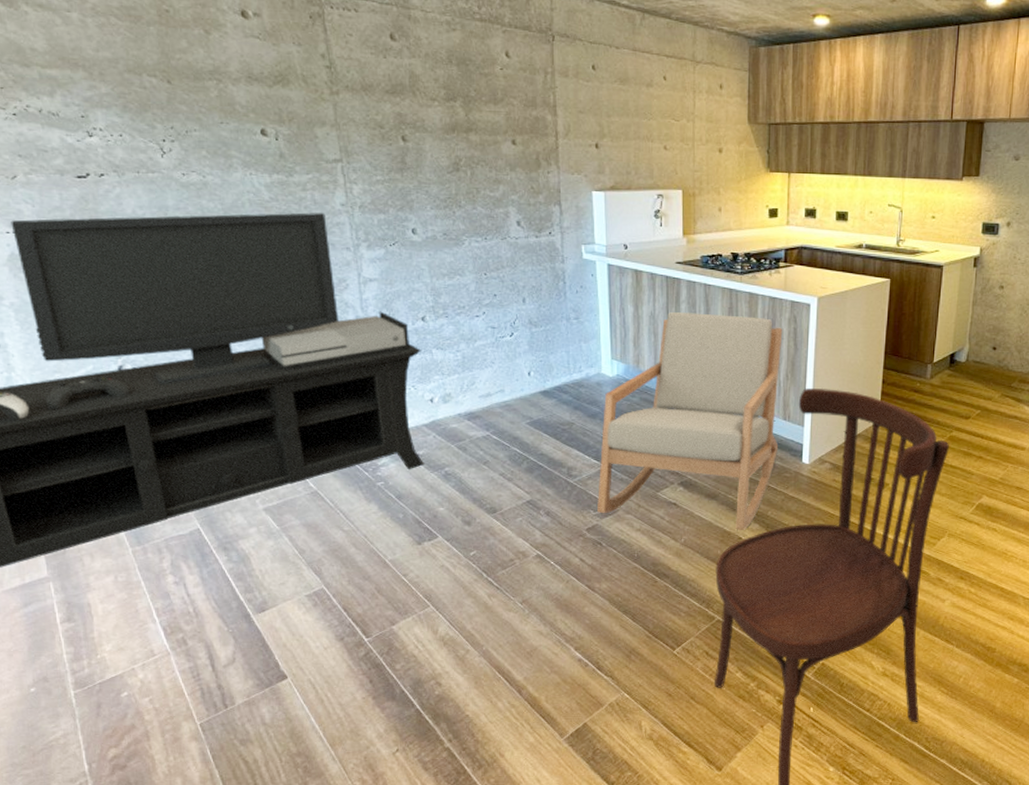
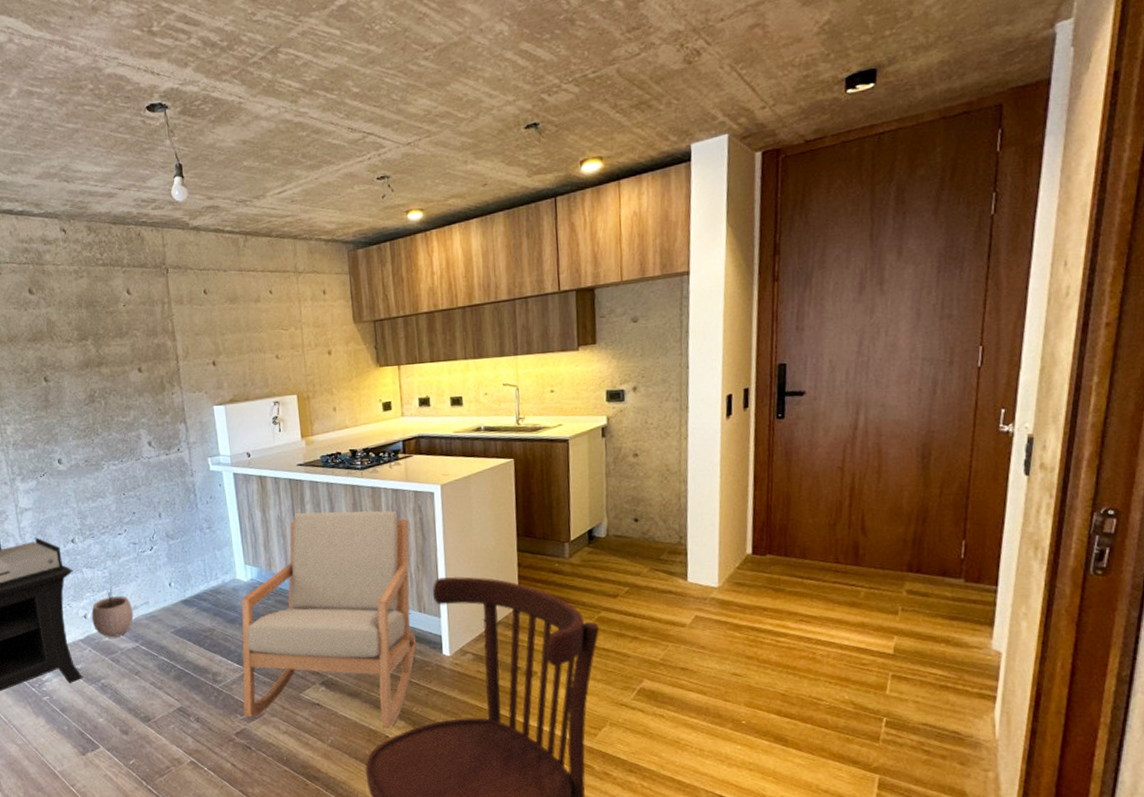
plant pot: none [439,372,486,425] -> present [91,587,134,638]

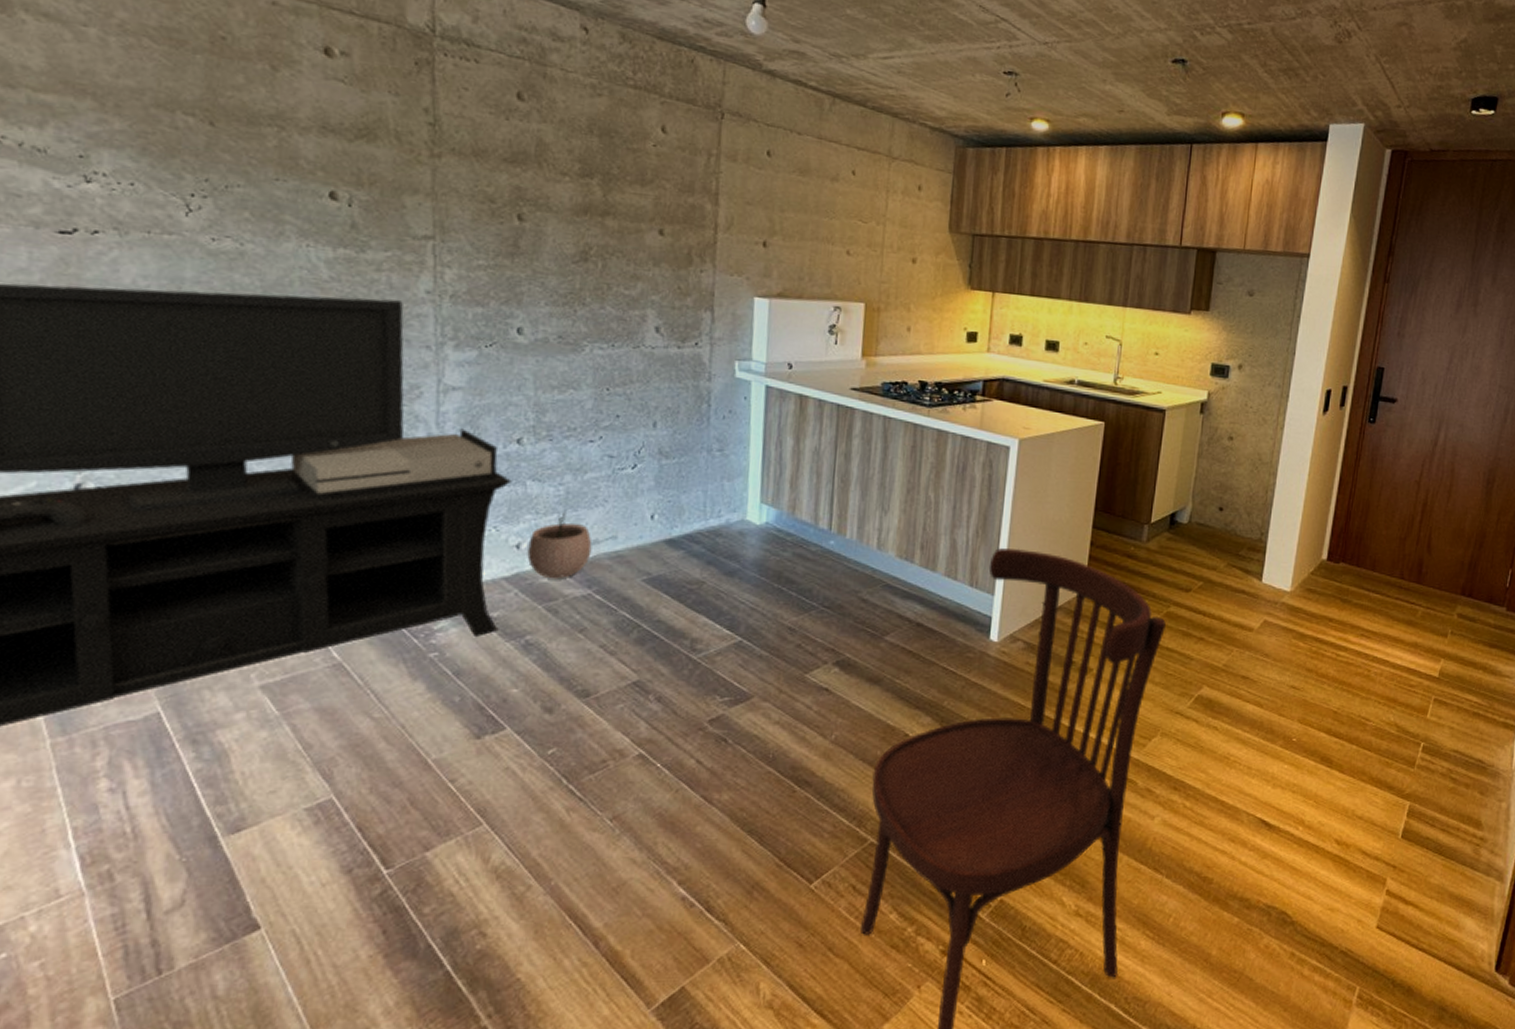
chair: present [241,510,417,728] -> none [725,448,976,725]

